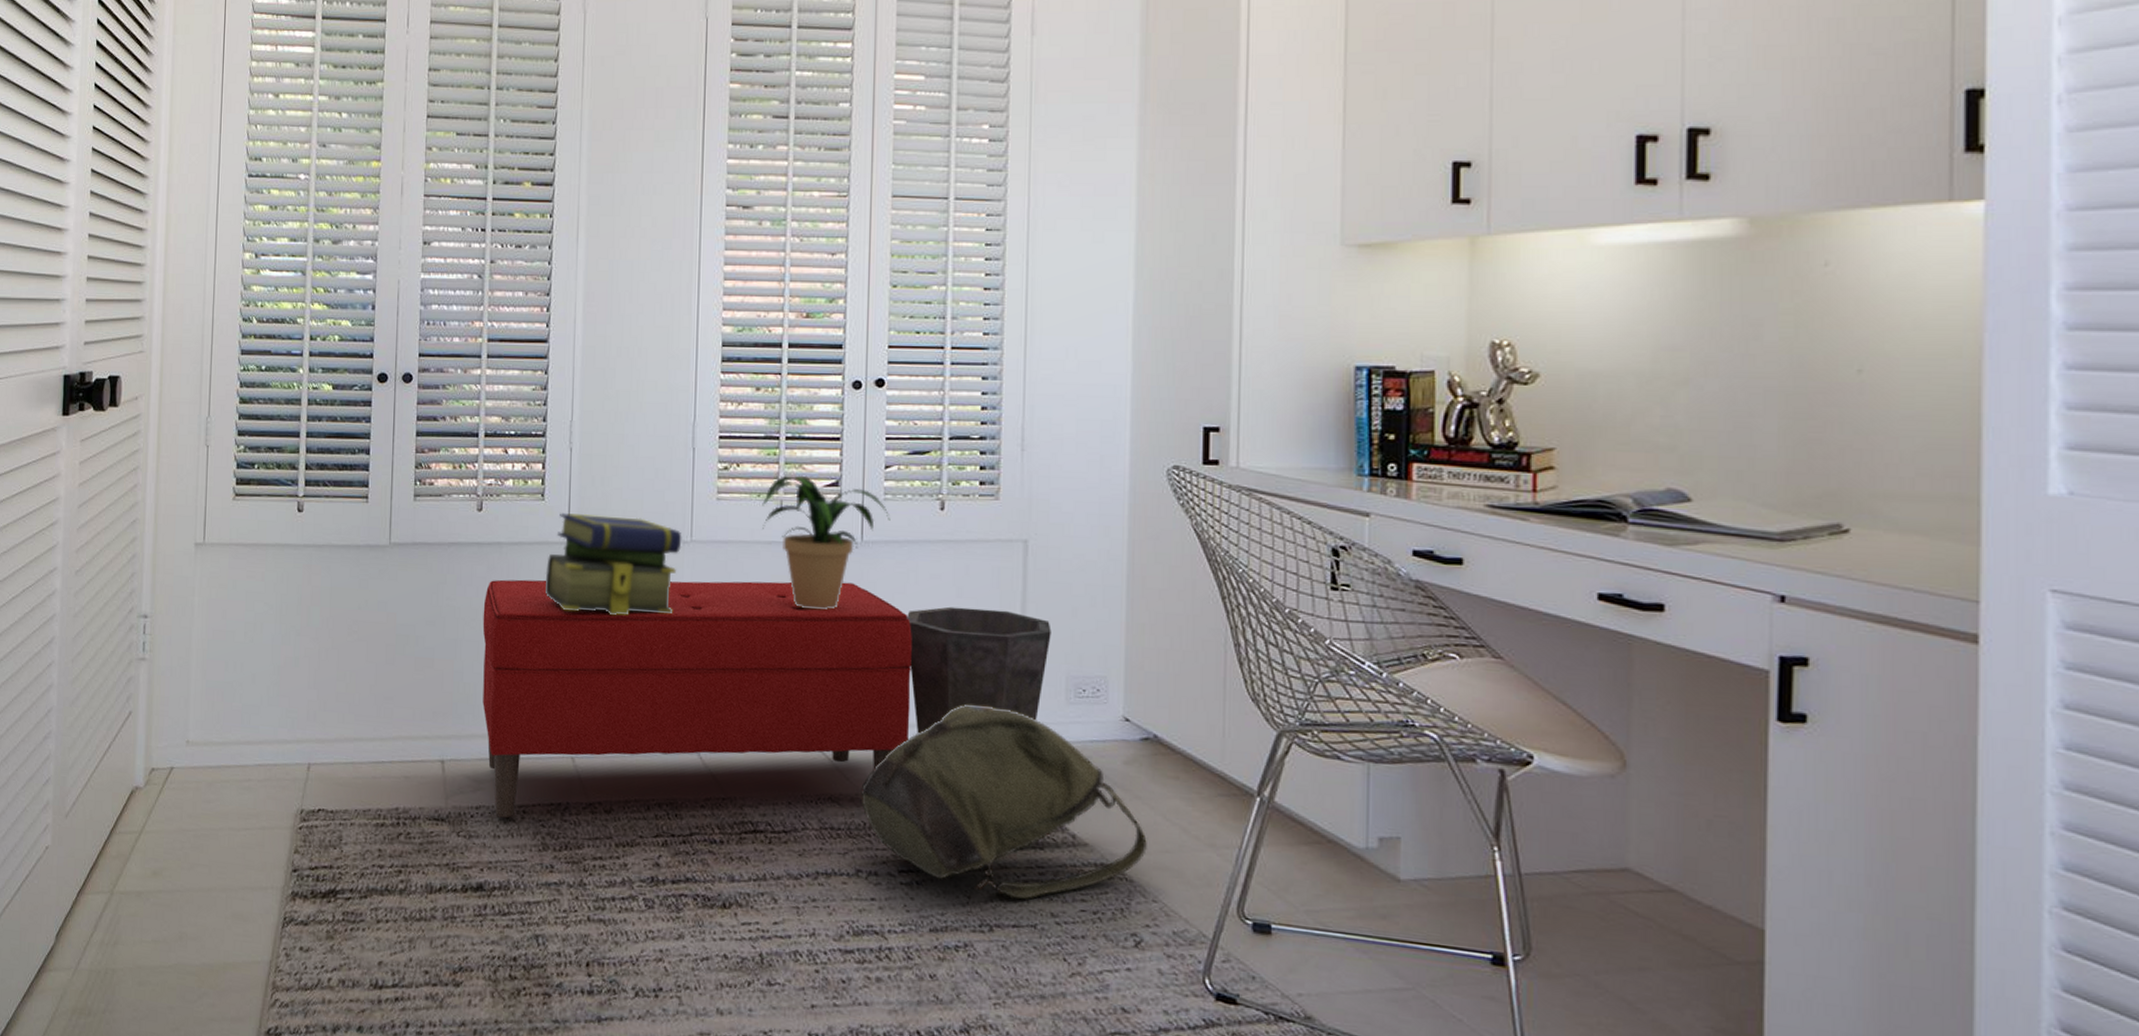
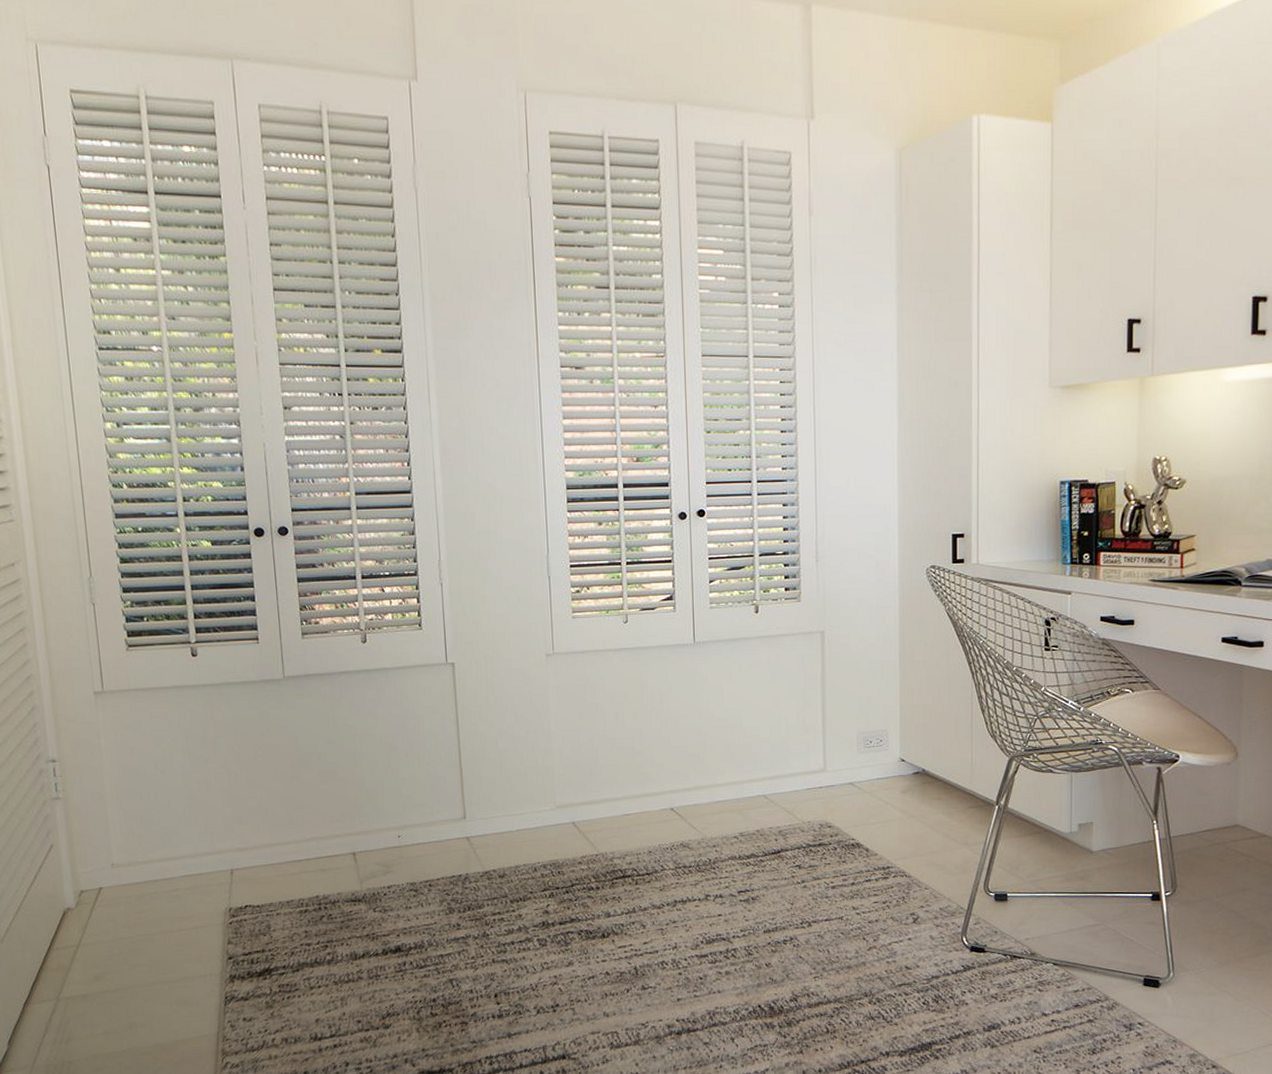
bench: present [482,579,912,818] -> none [376,676,741,893]
stack of books: present [545,513,682,616] -> none [429,638,546,719]
potted plant: present [762,475,891,610] -> none [610,593,716,700]
backpack: present [859,704,1147,900] -> none [704,761,920,901]
waste bin: present [907,606,1052,734] -> none [733,687,845,788]

